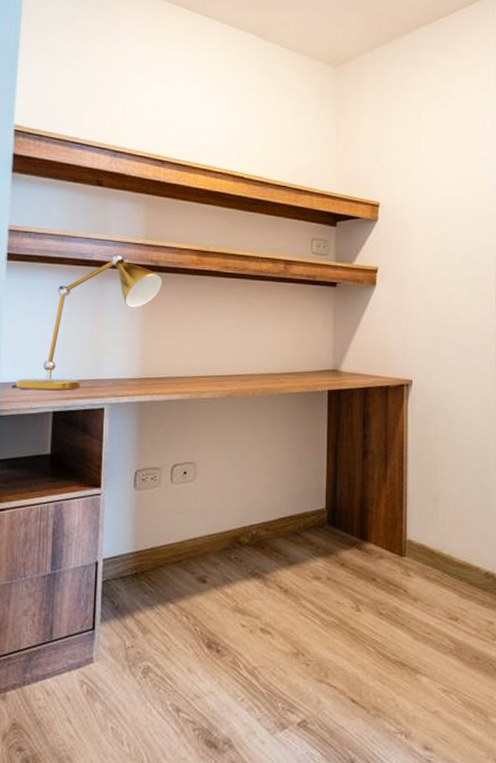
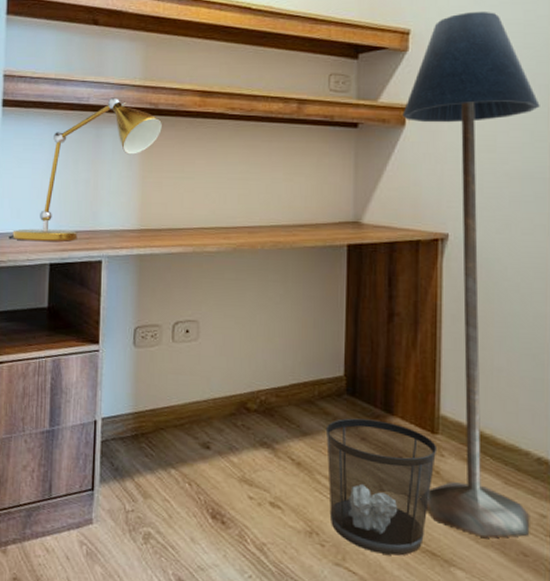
waste bin: none [310,546,405,668] -> present [325,418,438,556]
floor lamp: none [374,190,484,646] -> present [402,12,540,538]

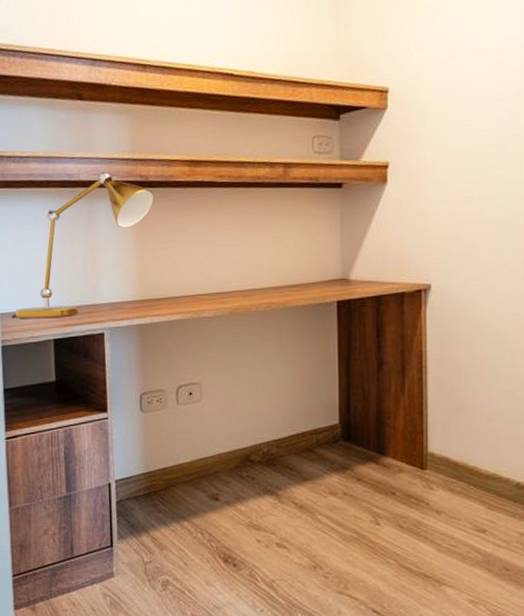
waste bin: present [325,418,438,556] -> none [324,461,427,580]
floor lamp: present [402,12,540,538] -> none [384,65,513,557]

